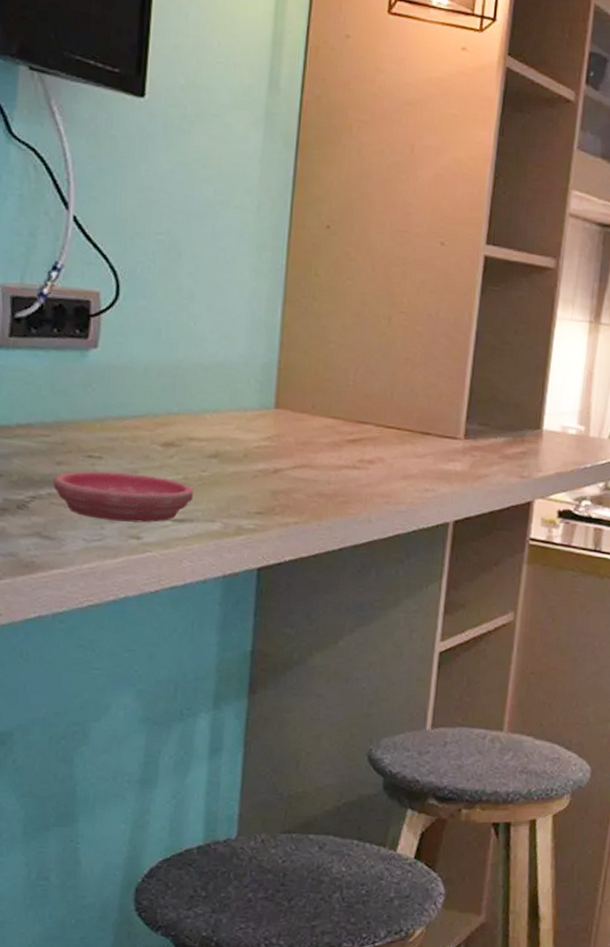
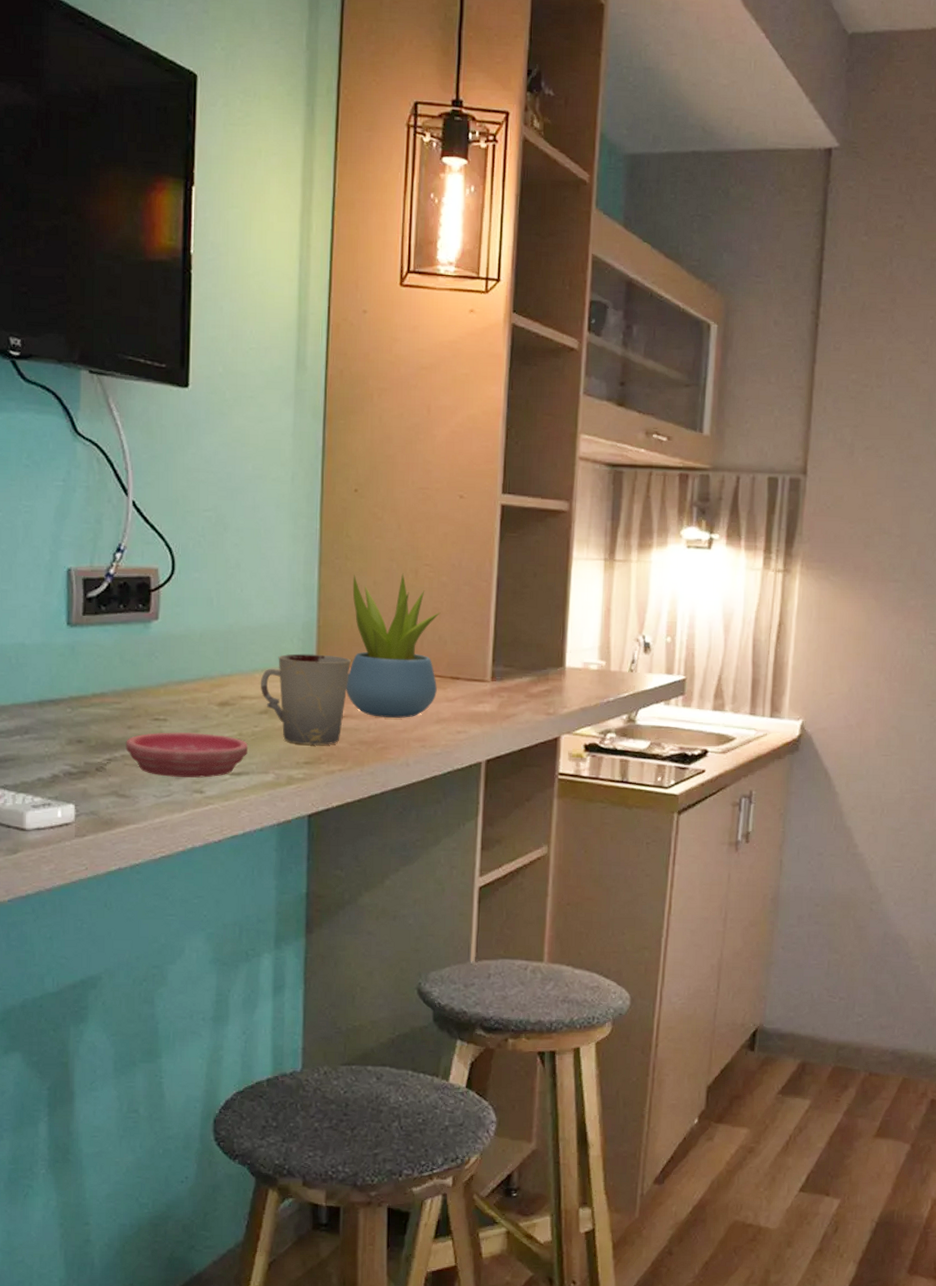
cup: none [211,396,313,495] -> present [261,653,351,745]
succulent plant: none [306,316,413,472] -> present [346,573,440,718]

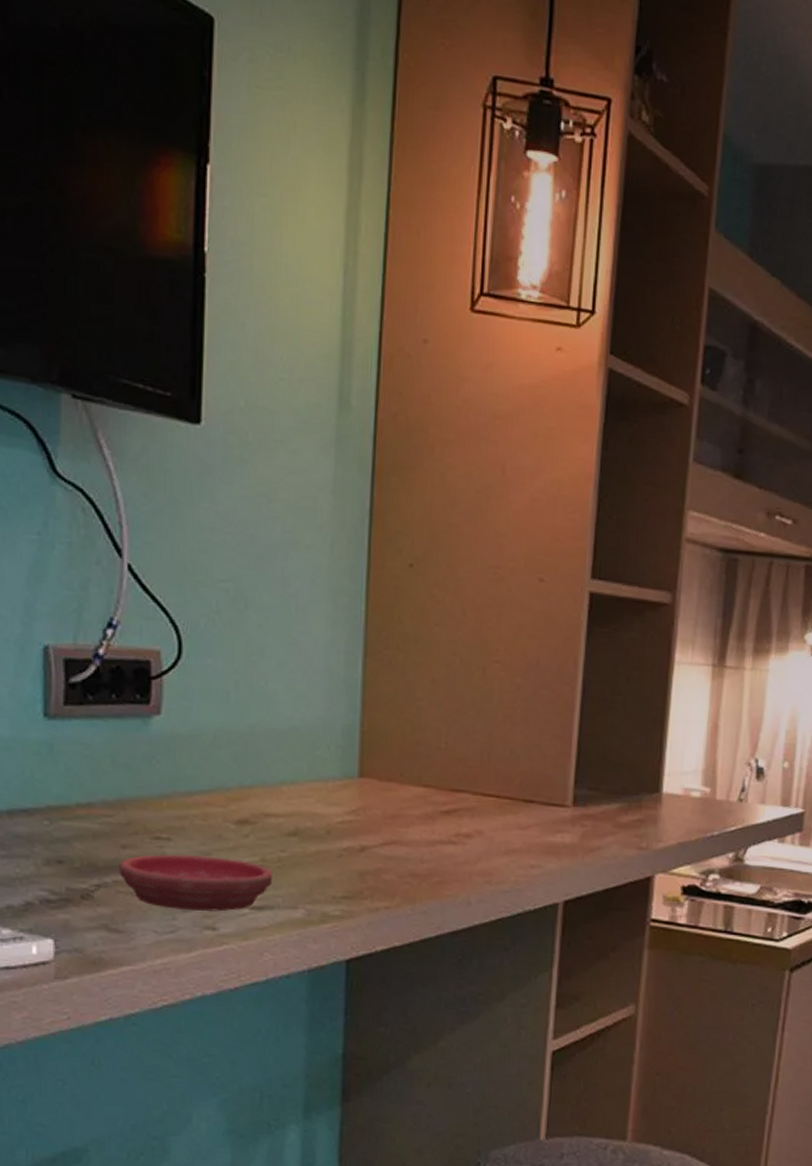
cup: present [261,653,351,745] -> none [289,763,401,877]
succulent plant: present [346,573,440,718] -> none [395,670,512,847]

